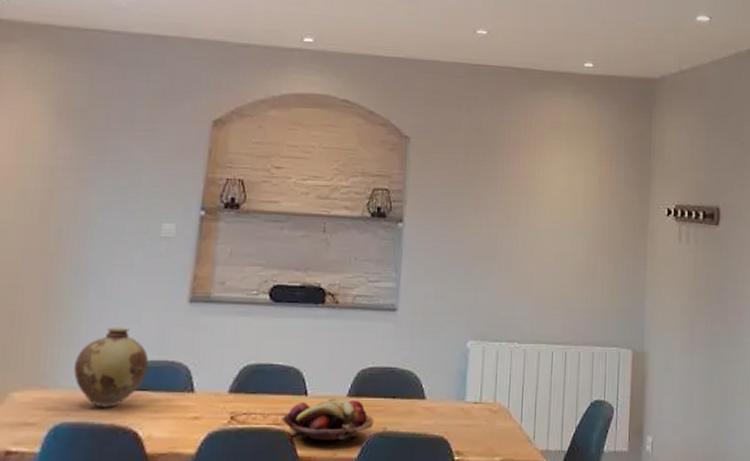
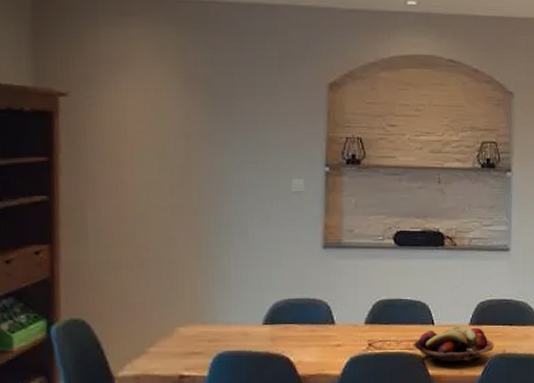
vase: present [74,327,149,408] -> none [229,271,293,339]

